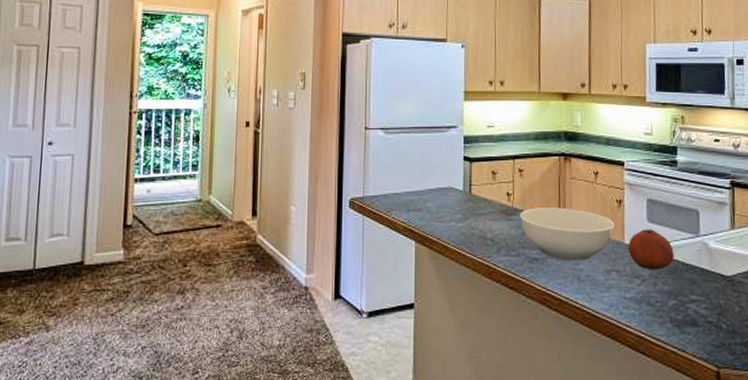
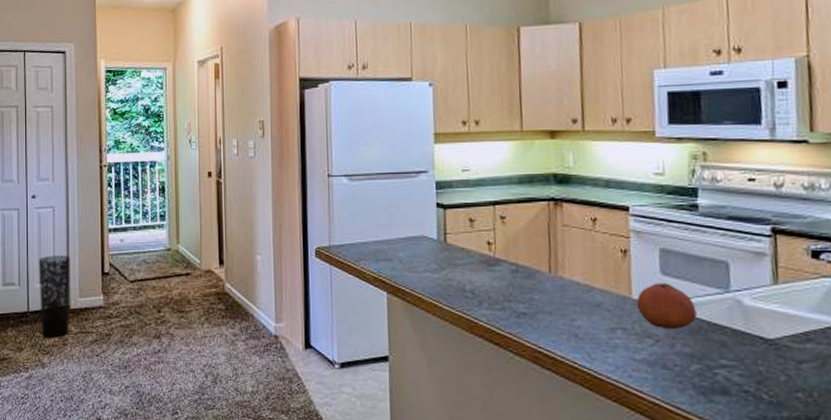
umbrella stand: none [48,207,88,298] -> present [38,255,70,338]
bowl: present [520,208,615,261] -> none [503,258,619,317]

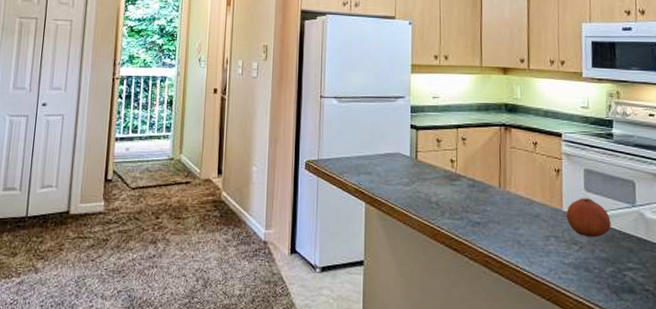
umbrella stand: present [38,255,70,338] -> none [38,161,75,243]

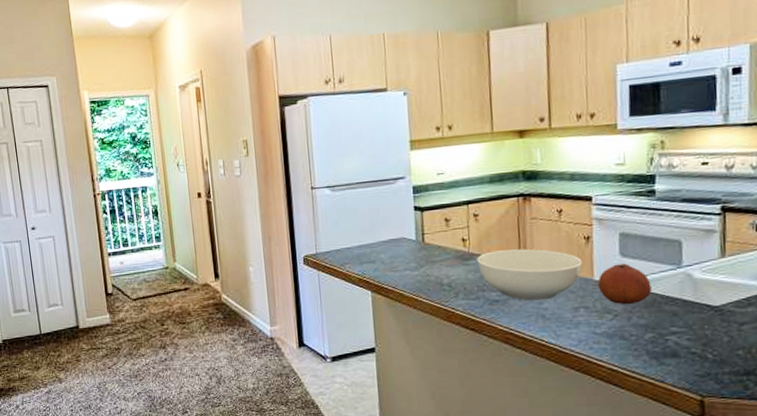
bowl: none [463,174,553,226] -> present [477,249,583,301]

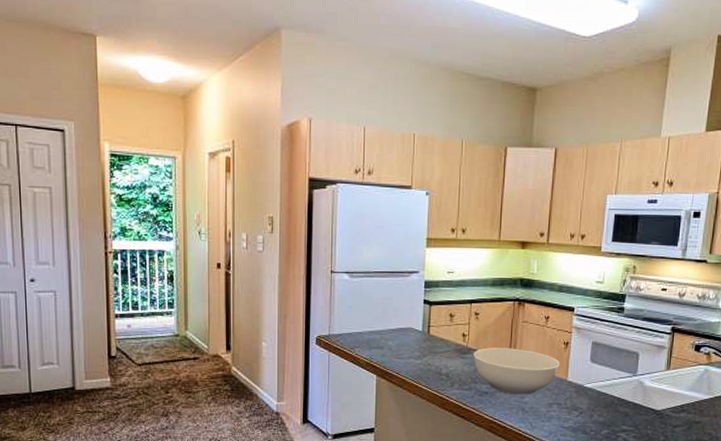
fruit: present [597,263,652,305] -> none [570,368,612,404]

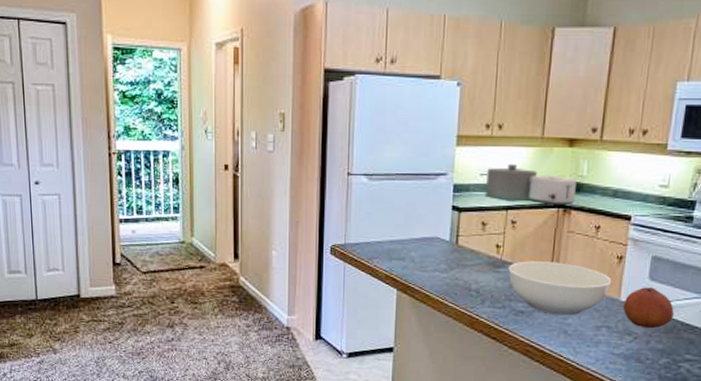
canister: none [453,263,496,296] -> present [486,164,537,202]
toaster: none [488,273,528,299] -> present [528,175,576,206]
fruit: none [570,368,612,404] -> present [622,287,674,329]

